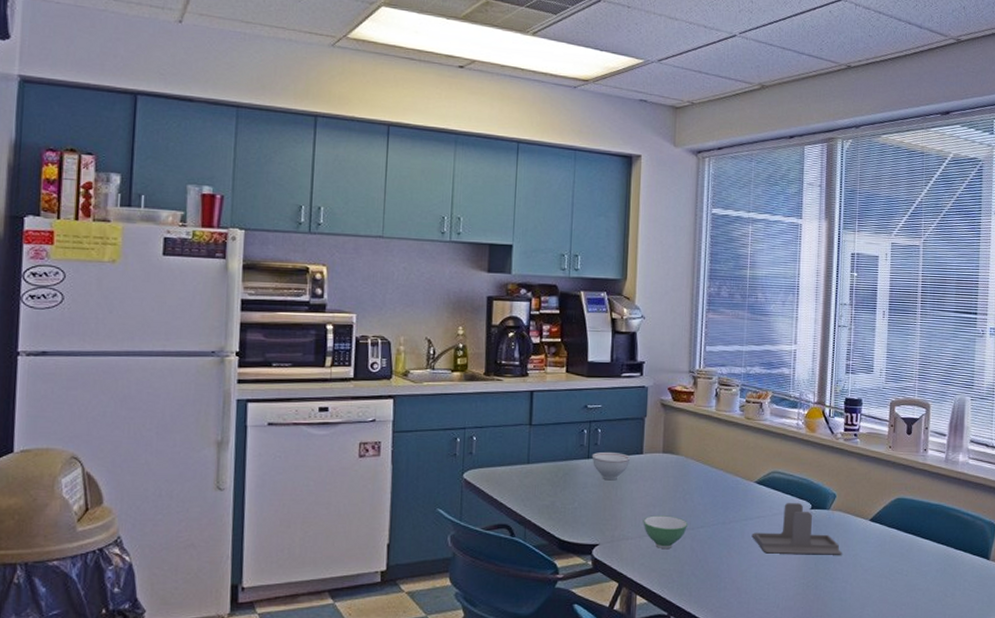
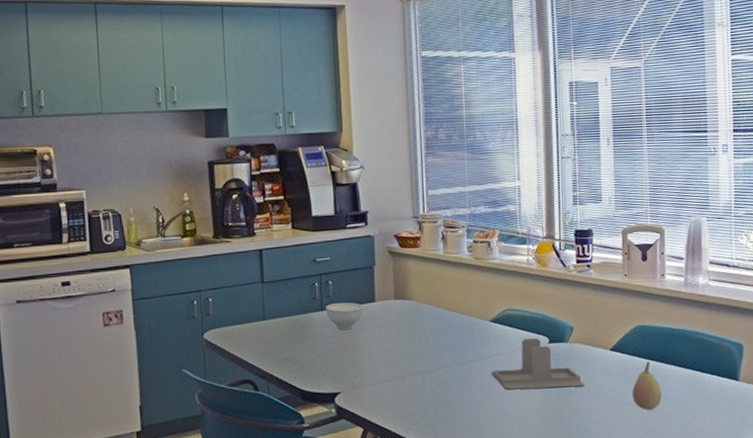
bowl: present [643,515,689,550] -> none [381,360,427,393]
fruit: none [888,535,916,583] -> present [633,362,662,410]

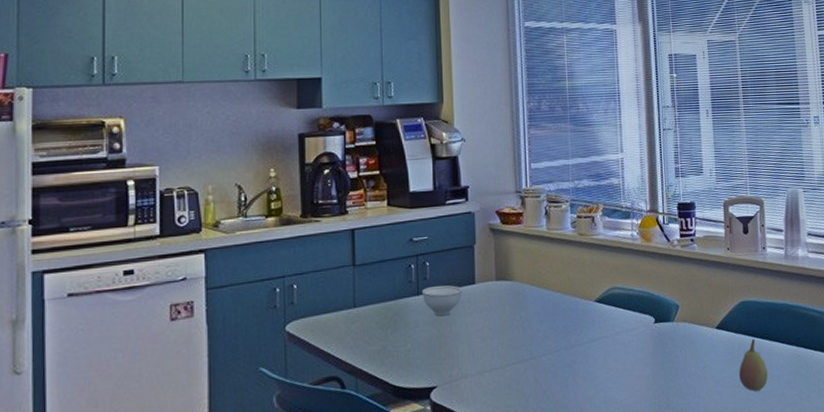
napkin holder: present [491,338,584,390] -> none [596,318,691,376]

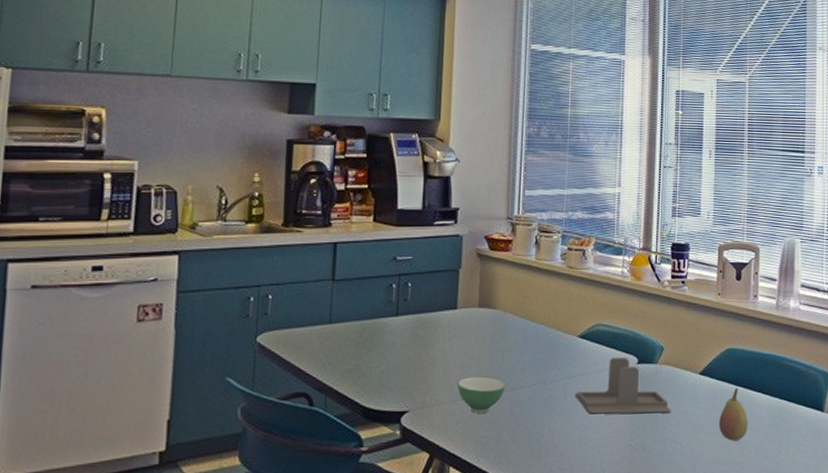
bowl: present [421,285,463,317] -> none [401,307,444,340]
bowl: none [481,347,530,384] -> present [456,376,507,414]
napkin holder: none [596,318,691,376] -> present [575,358,671,414]

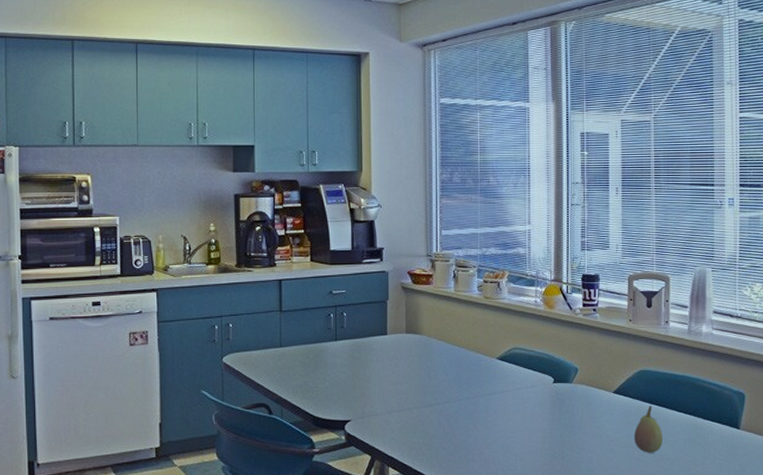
bowl: present [456,376,507,414] -> none [391,392,434,424]
napkin holder: present [575,358,671,414] -> none [496,377,587,427]

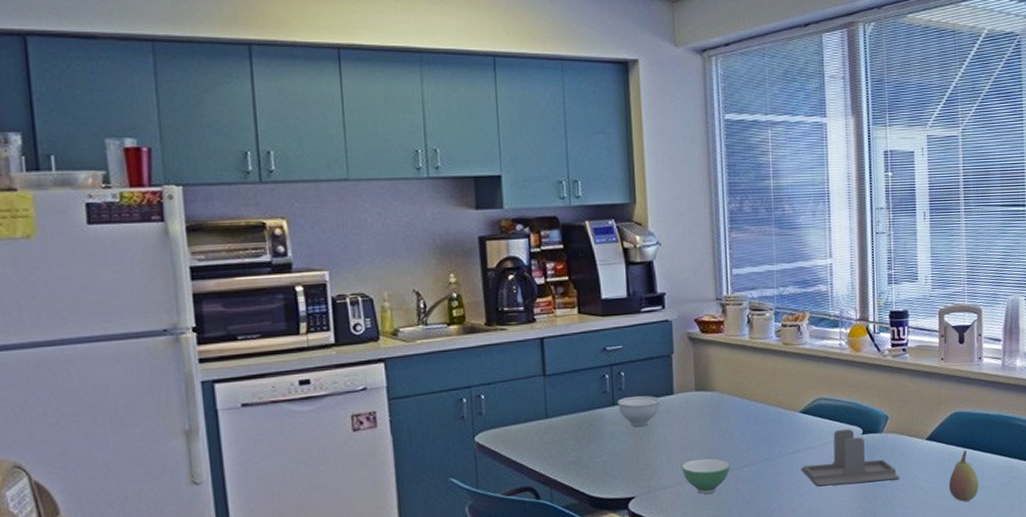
bowl: none [339,333,376,361] -> present [617,395,661,428]
bowl: none [391,392,434,424] -> present [681,457,731,495]
napkin holder: none [496,377,587,427] -> present [801,429,900,487]

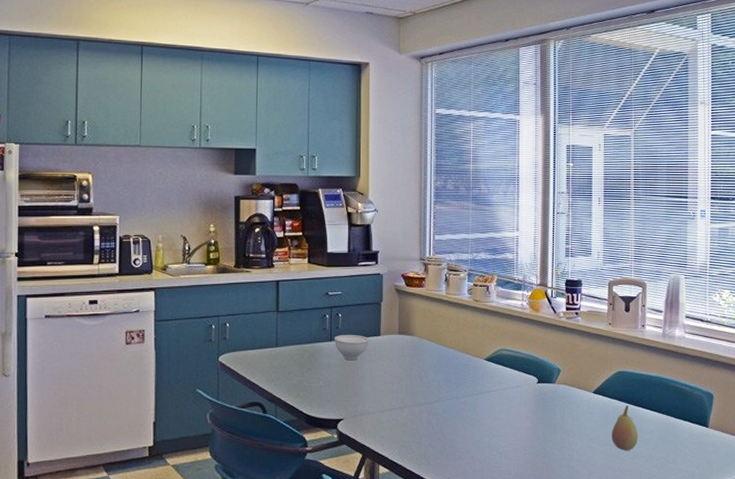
bowl: present [681,457,731,495] -> none [382,392,425,423]
napkin holder: present [801,429,900,487] -> none [483,378,568,426]

